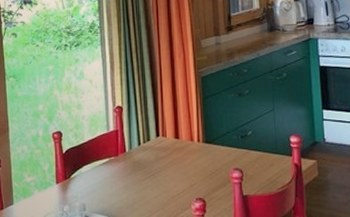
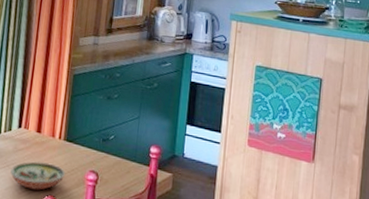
decorative bowl: none [156,167,211,195] -> present [10,161,66,190]

